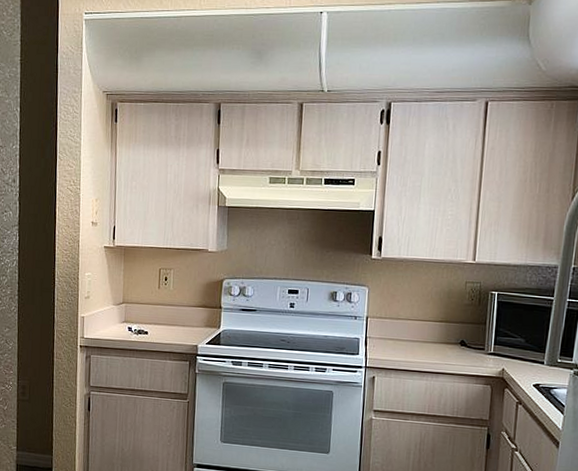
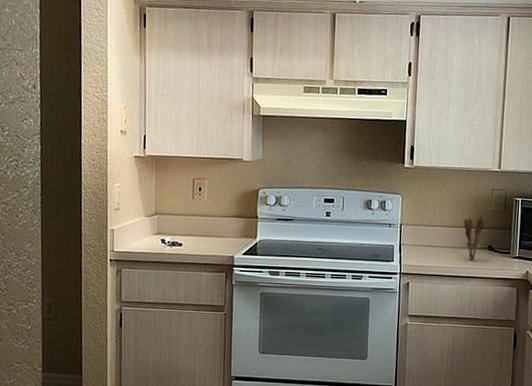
utensil holder: none [434,309,457,356] -> present [463,215,485,261]

